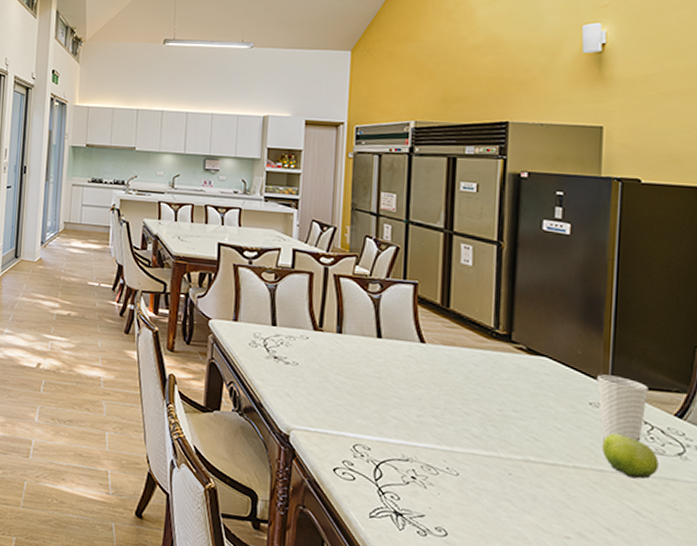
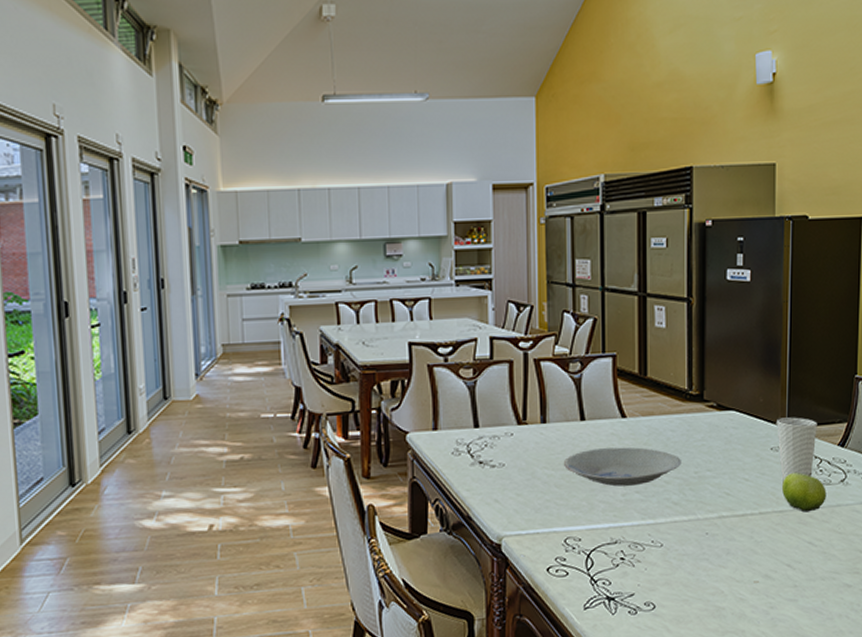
bowl: none [356,366,484,410] -> present [563,447,681,487]

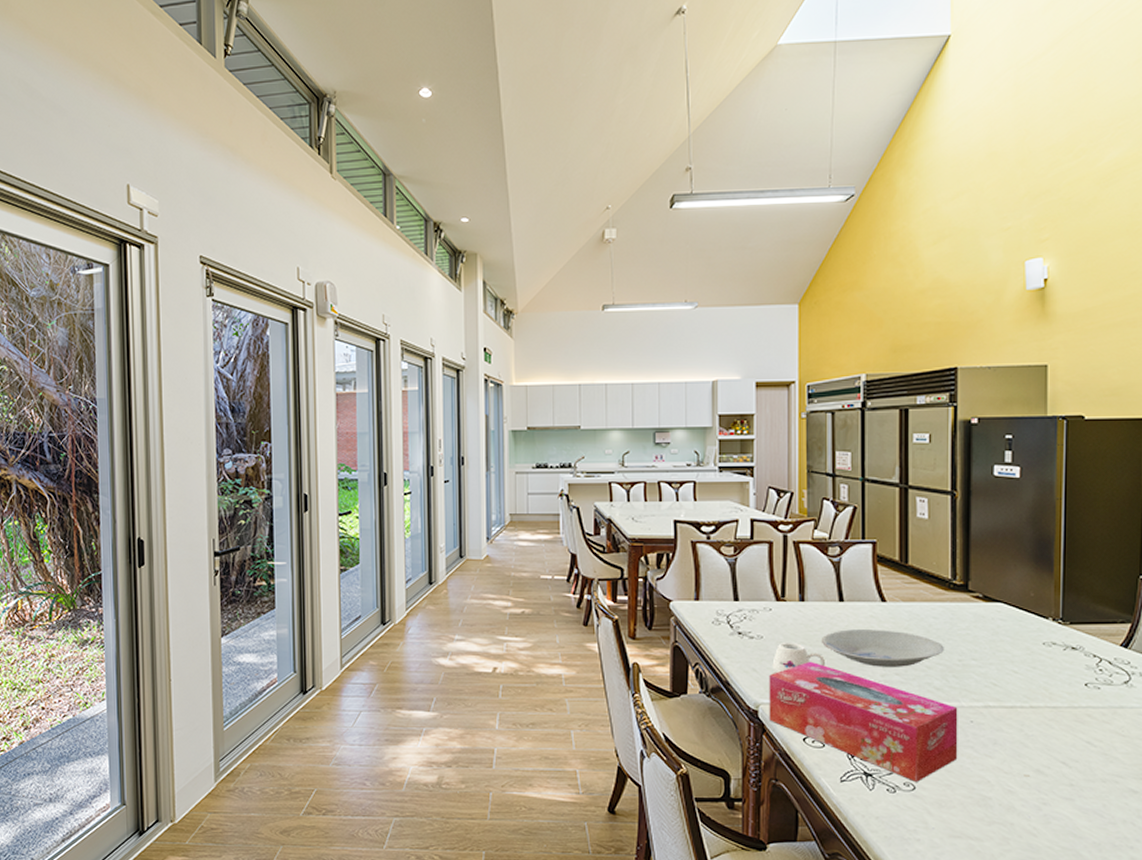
tissue box: none [512,486,694,602] -> present [769,661,958,783]
mug: none [514,467,567,504] -> present [772,641,825,674]
cup: present [777,417,817,481] -> none [1050,614,1096,677]
fruit: present [782,472,827,512] -> none [1056,670,1107,711]

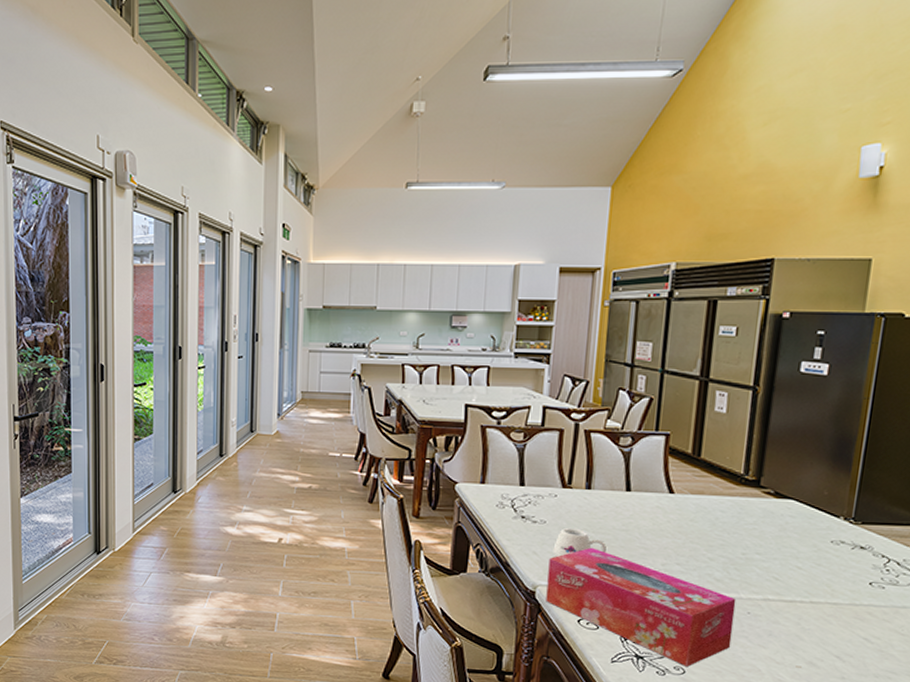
bowl: present [821,629,944,667] -> none [604,518,729,558]

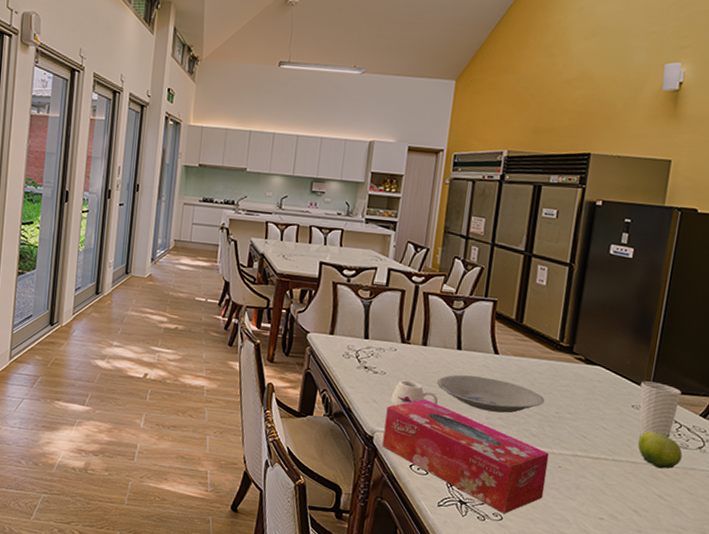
bowl: none [604,518,729,558] -> present [436,375,545,413]
cup: none [839,513,890,575] -> present [638,381,682,439]
fruit: none [839,568,892,609] -> present [638,431,683,469]

